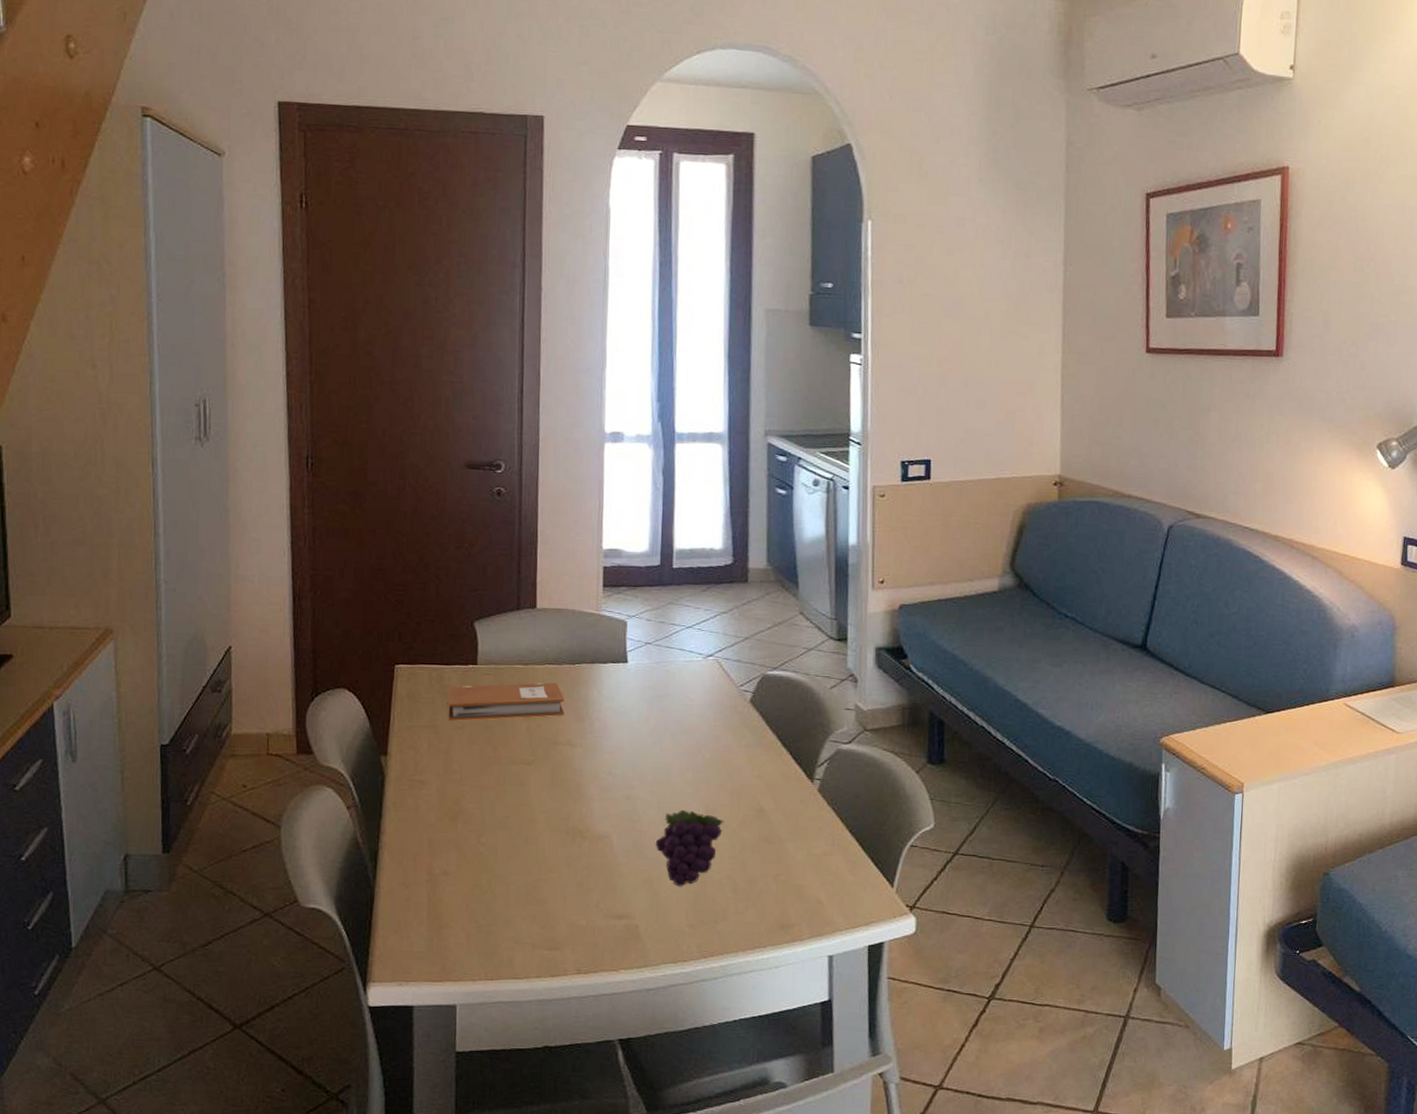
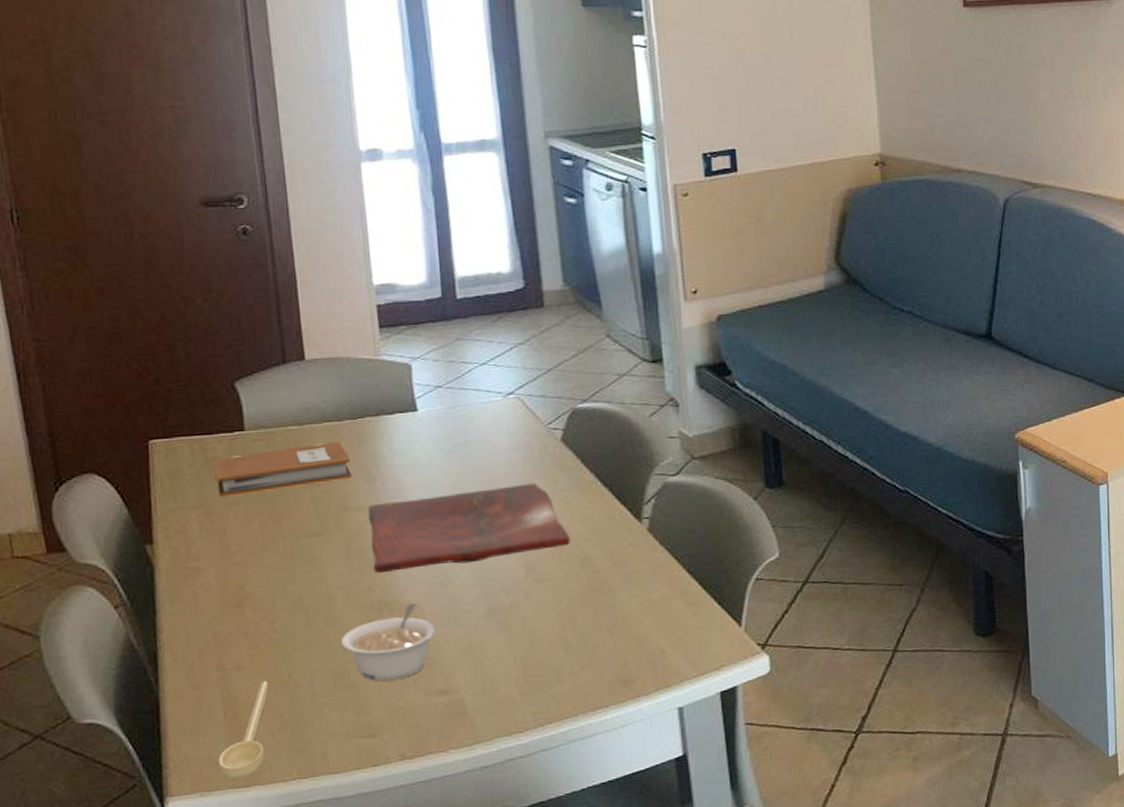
spoon: none [418,887,470,974] -> present [218,680,269,780]
legume: none [536,833,621,900] -> present [340,603,436,681]
cutting board: none [573,737,748,803] -> present [367,483,570,574]
fruit: present [655,810,724,887] -> none [472,567,547,653]

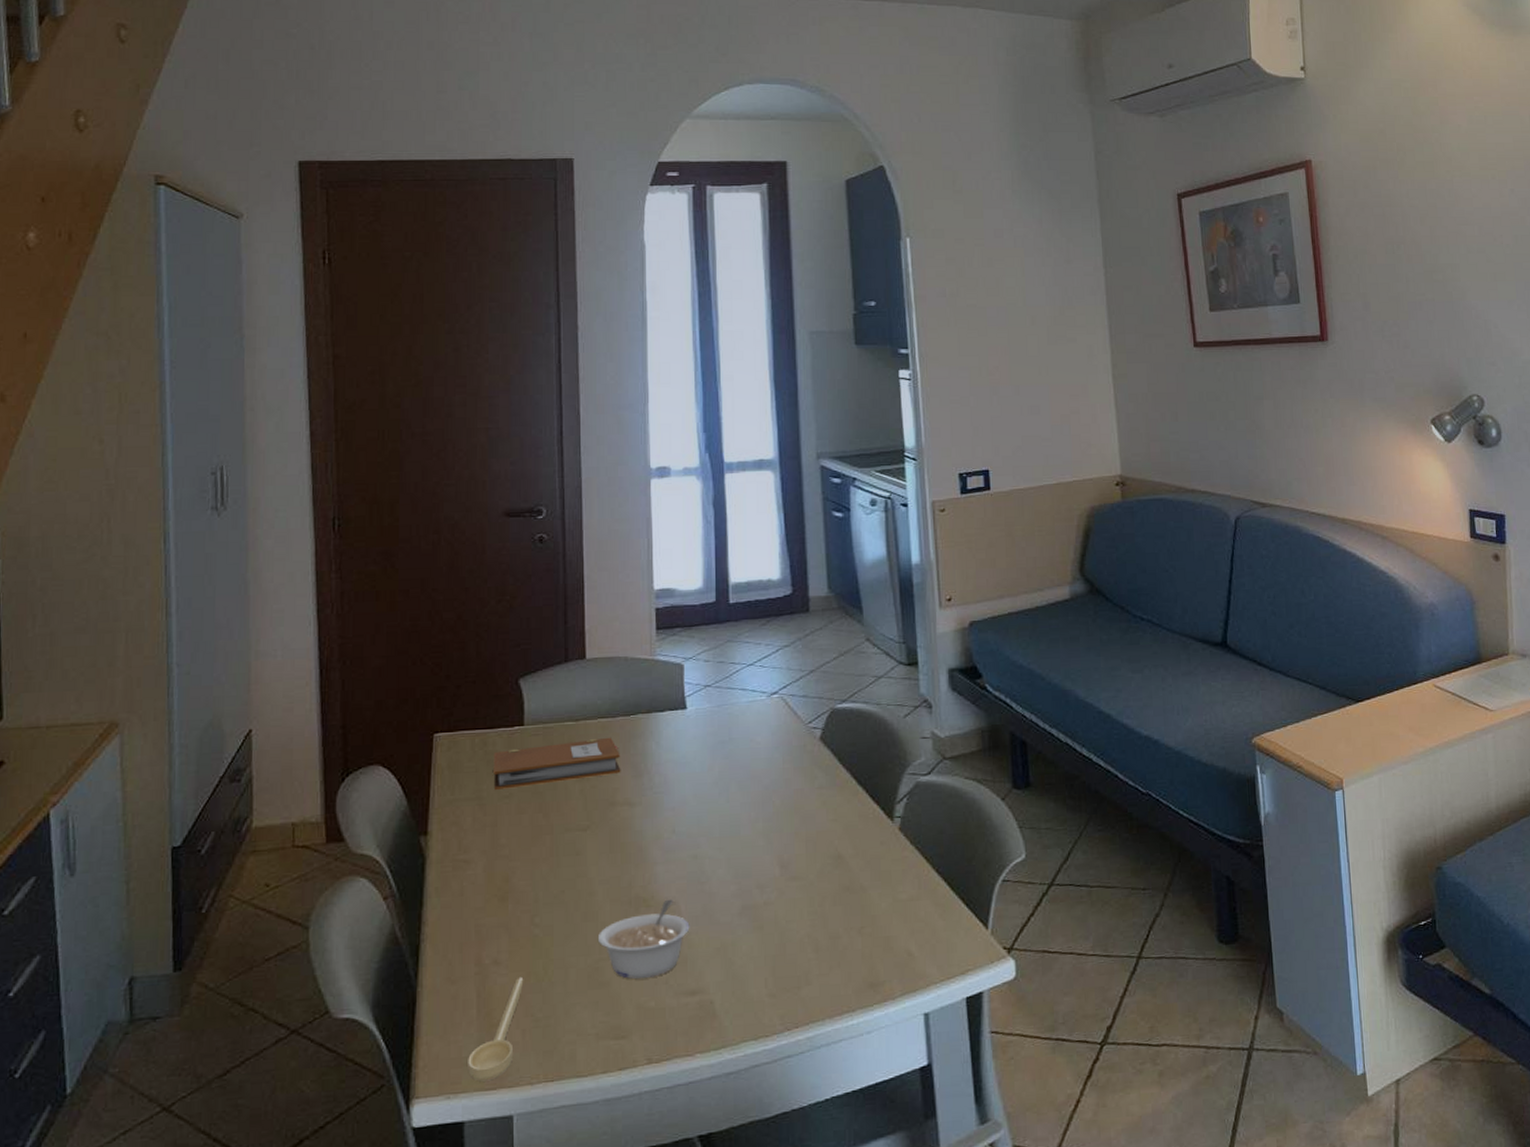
cutting board: present [367,483,570,574] -> none [633,780,824,869]

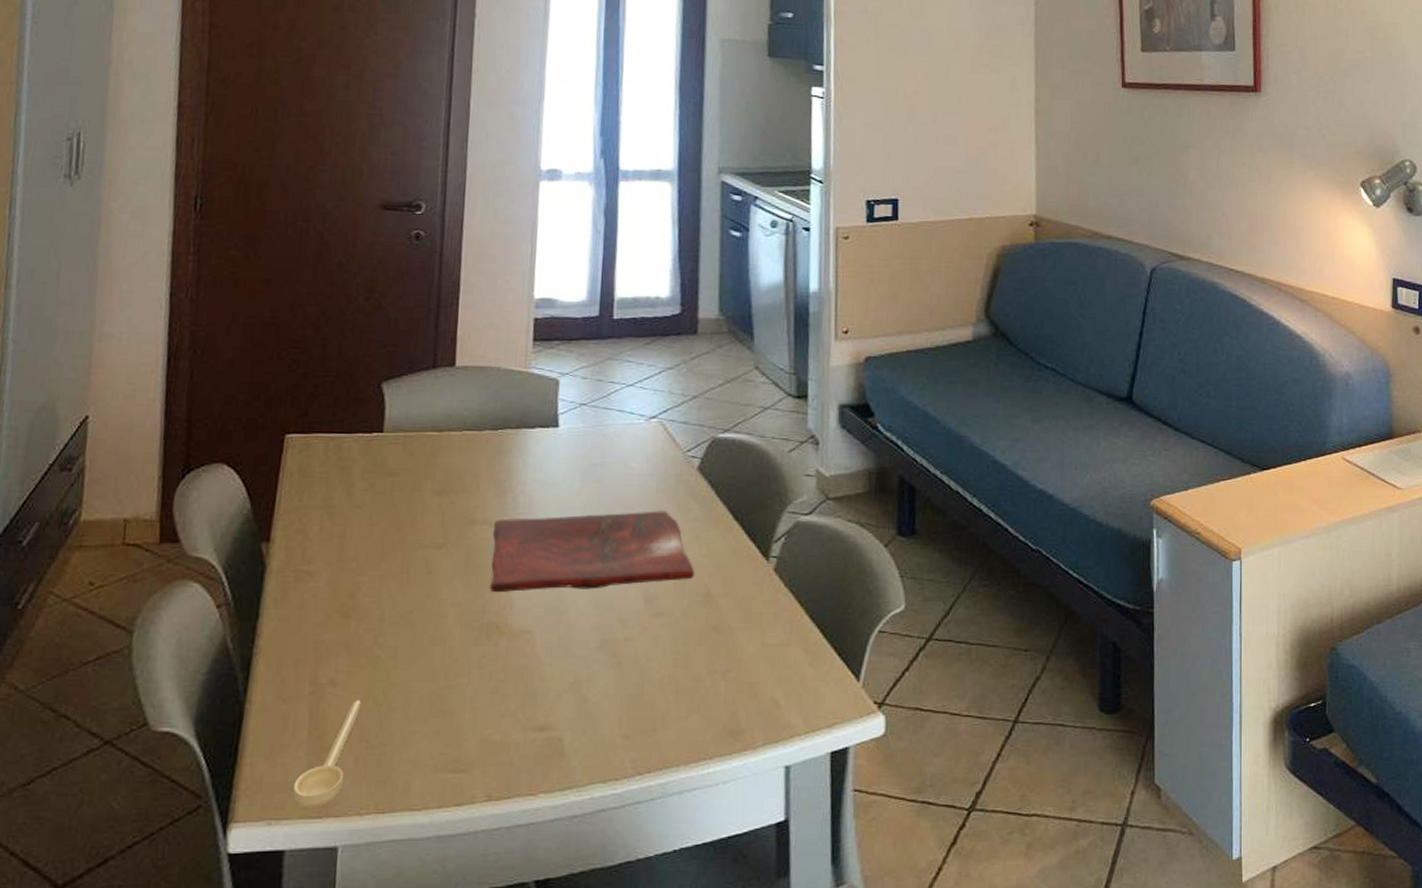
notebook: present [494,737,621,791] -> none [346,451,484,500]
legume: present [597,899,690,979] -> none [443,627,544,709]
cutting board: none [633,780,824,869] -> present [489,511,694,593]

